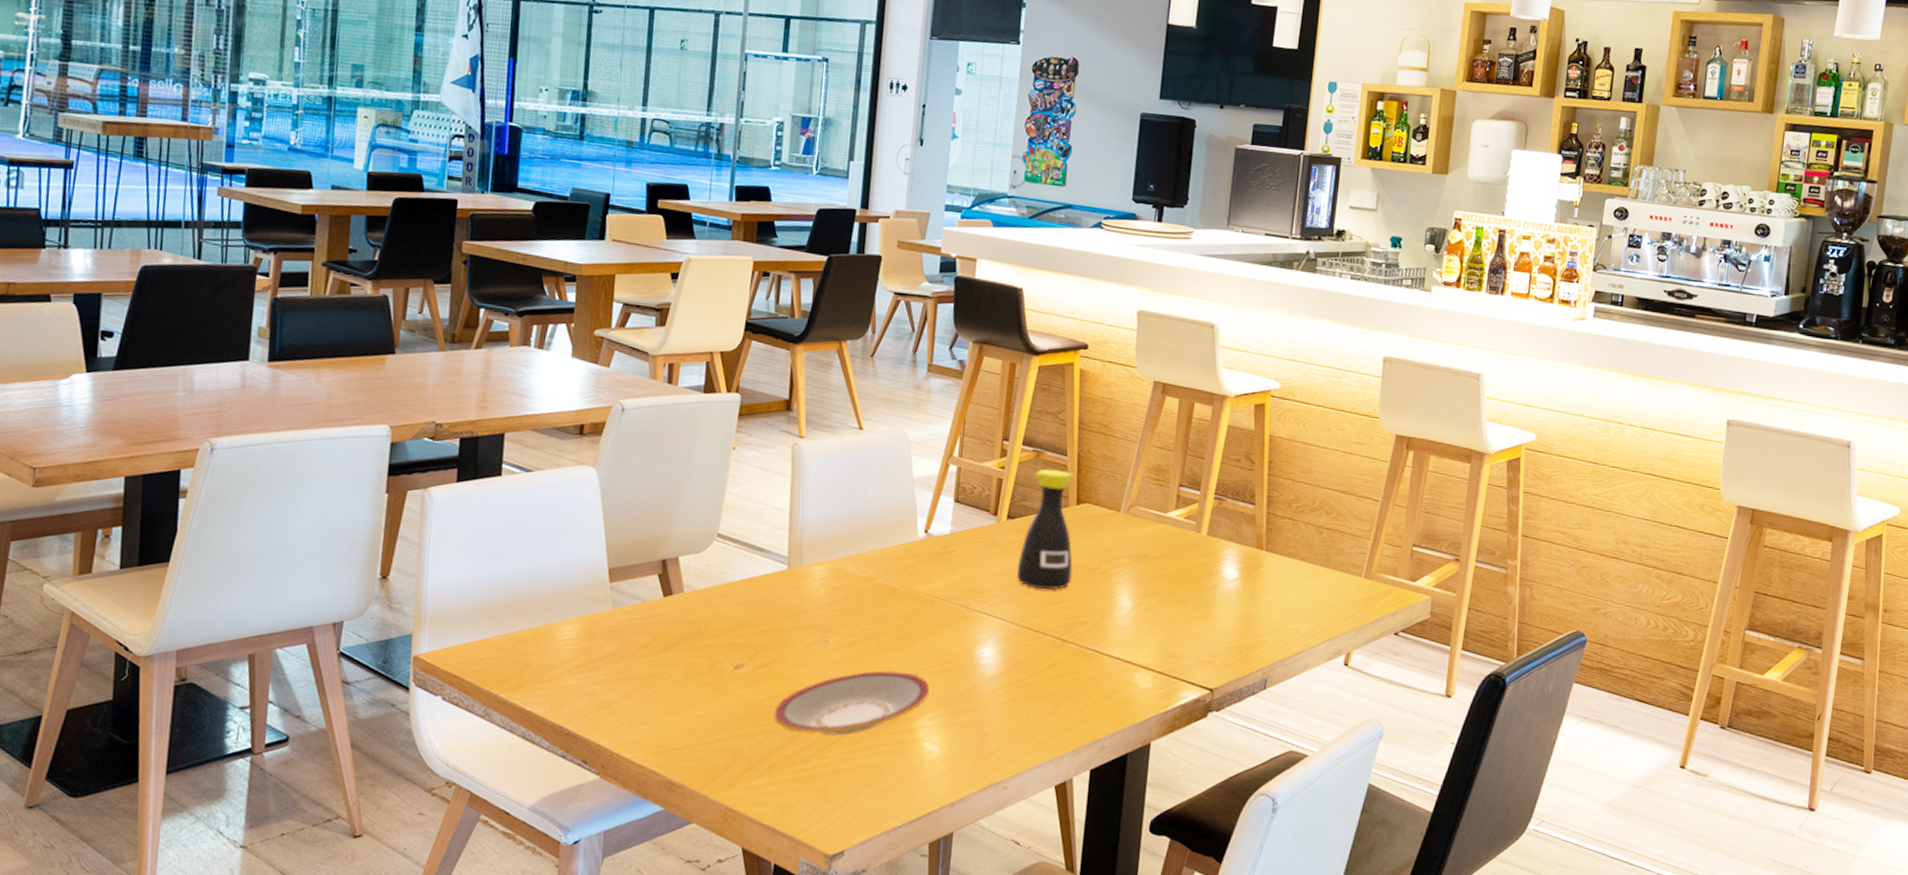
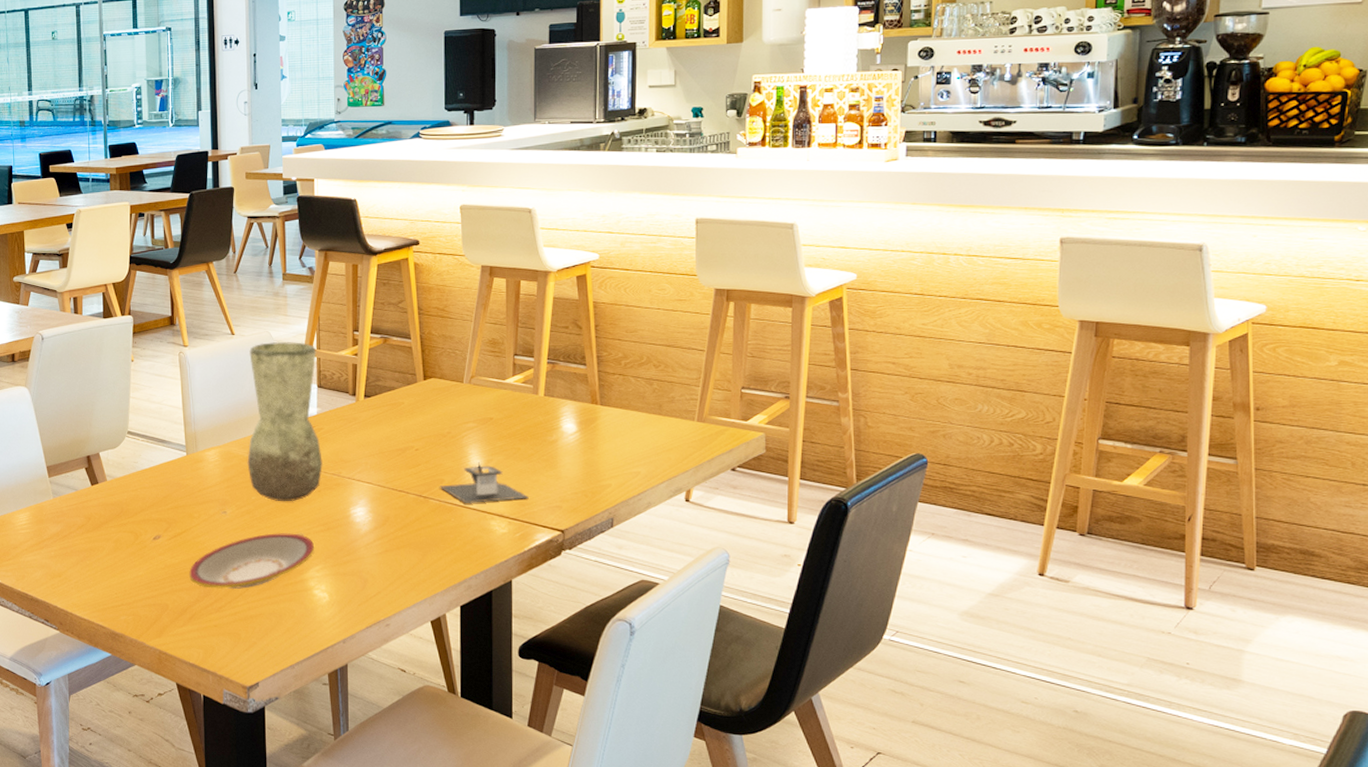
vase: none [860,443,958,635] -> present [247,341,323,502]
bottle: present [1016,469,1074,590] -> none [377,351,426,454]
architectural model: none [1081,604,1179,652] -> present [439,462,529,504]

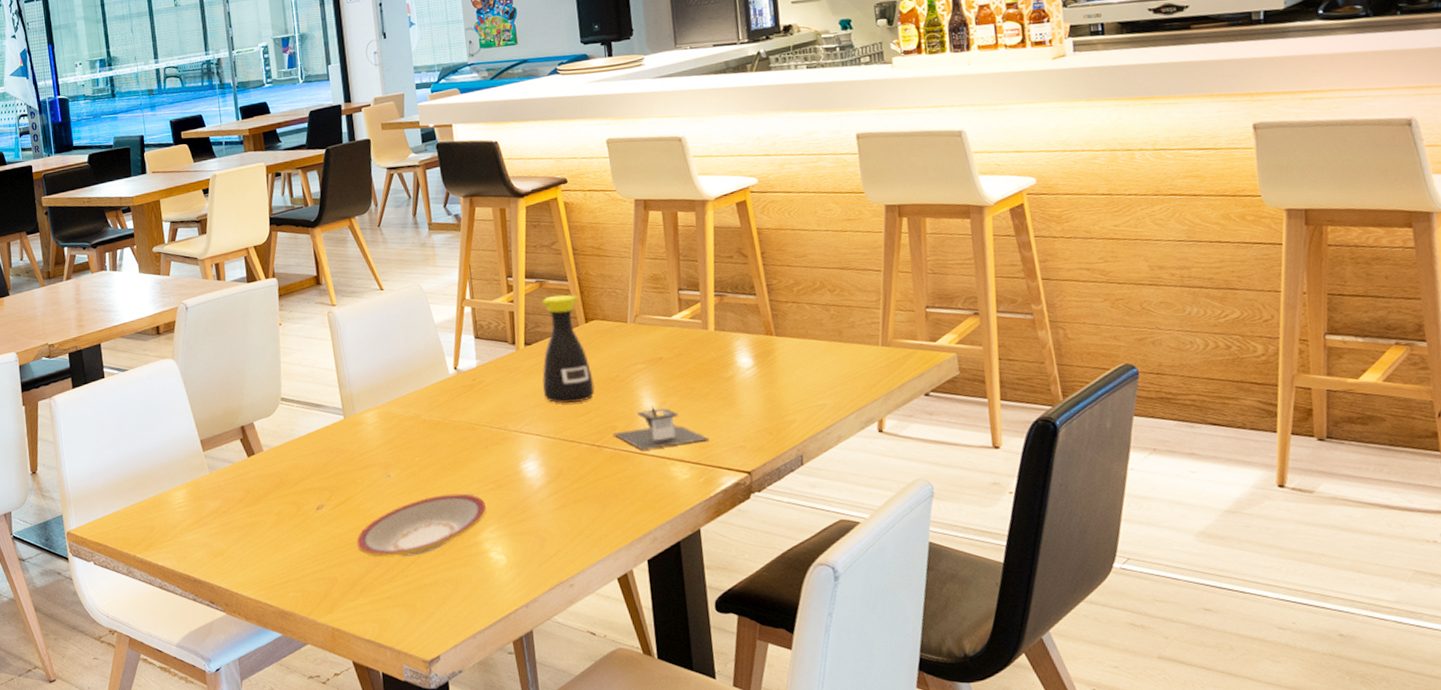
vase: present [247,341,323,502] -> none [400,293,488,461]
bottle: none [377,351,426,454] -> present [541,294,595,403]

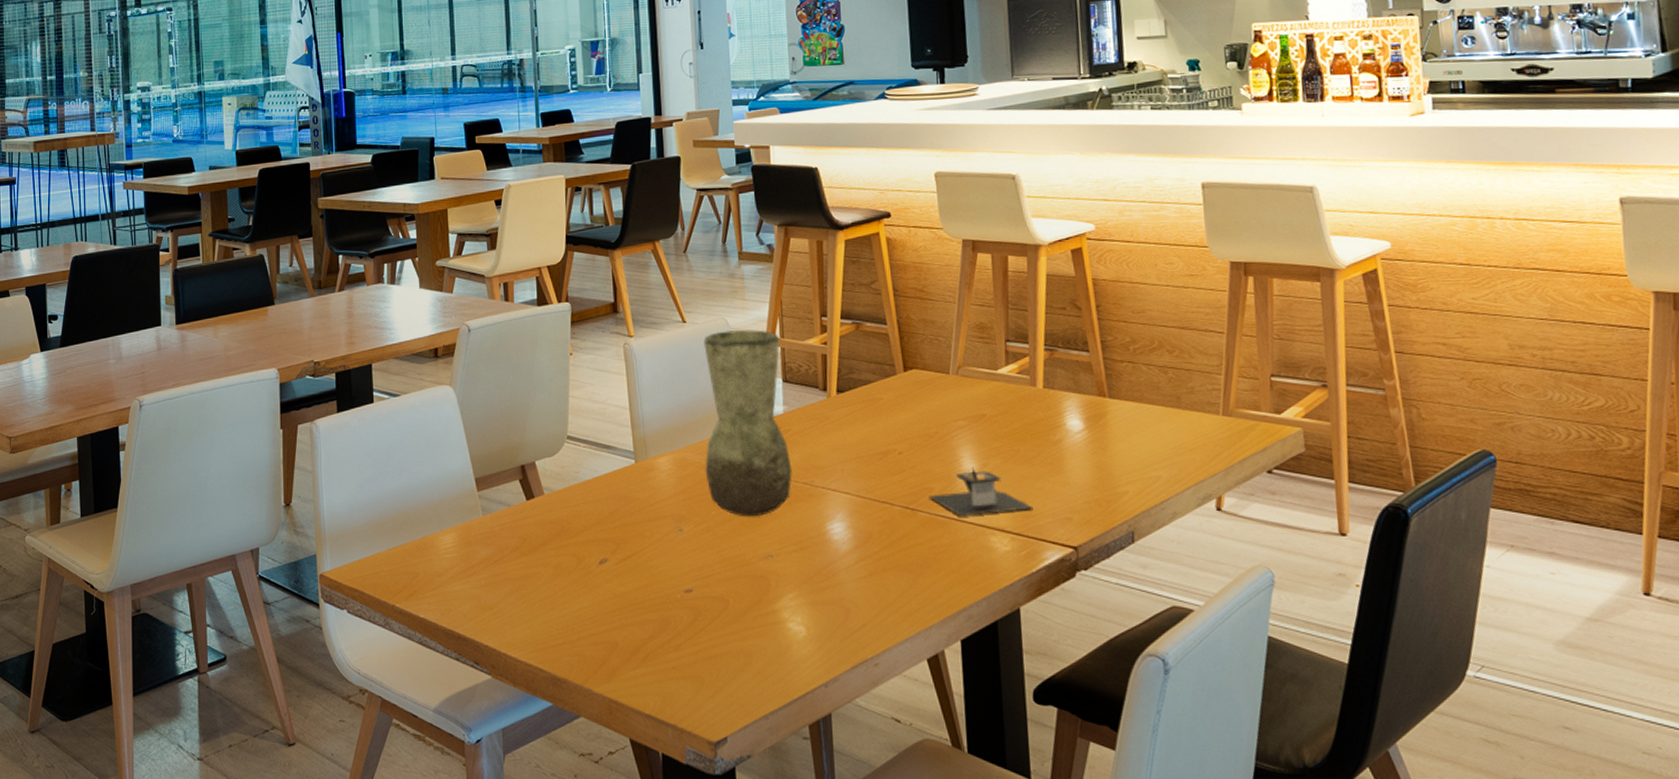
plate: present [356,493,486,558] -> none [641,554,786,623]
vase: none [400,293,488,461] -> present [703,329,792,517]
bottle: present [541,294,595,403] -> none [854,339,911,459]

